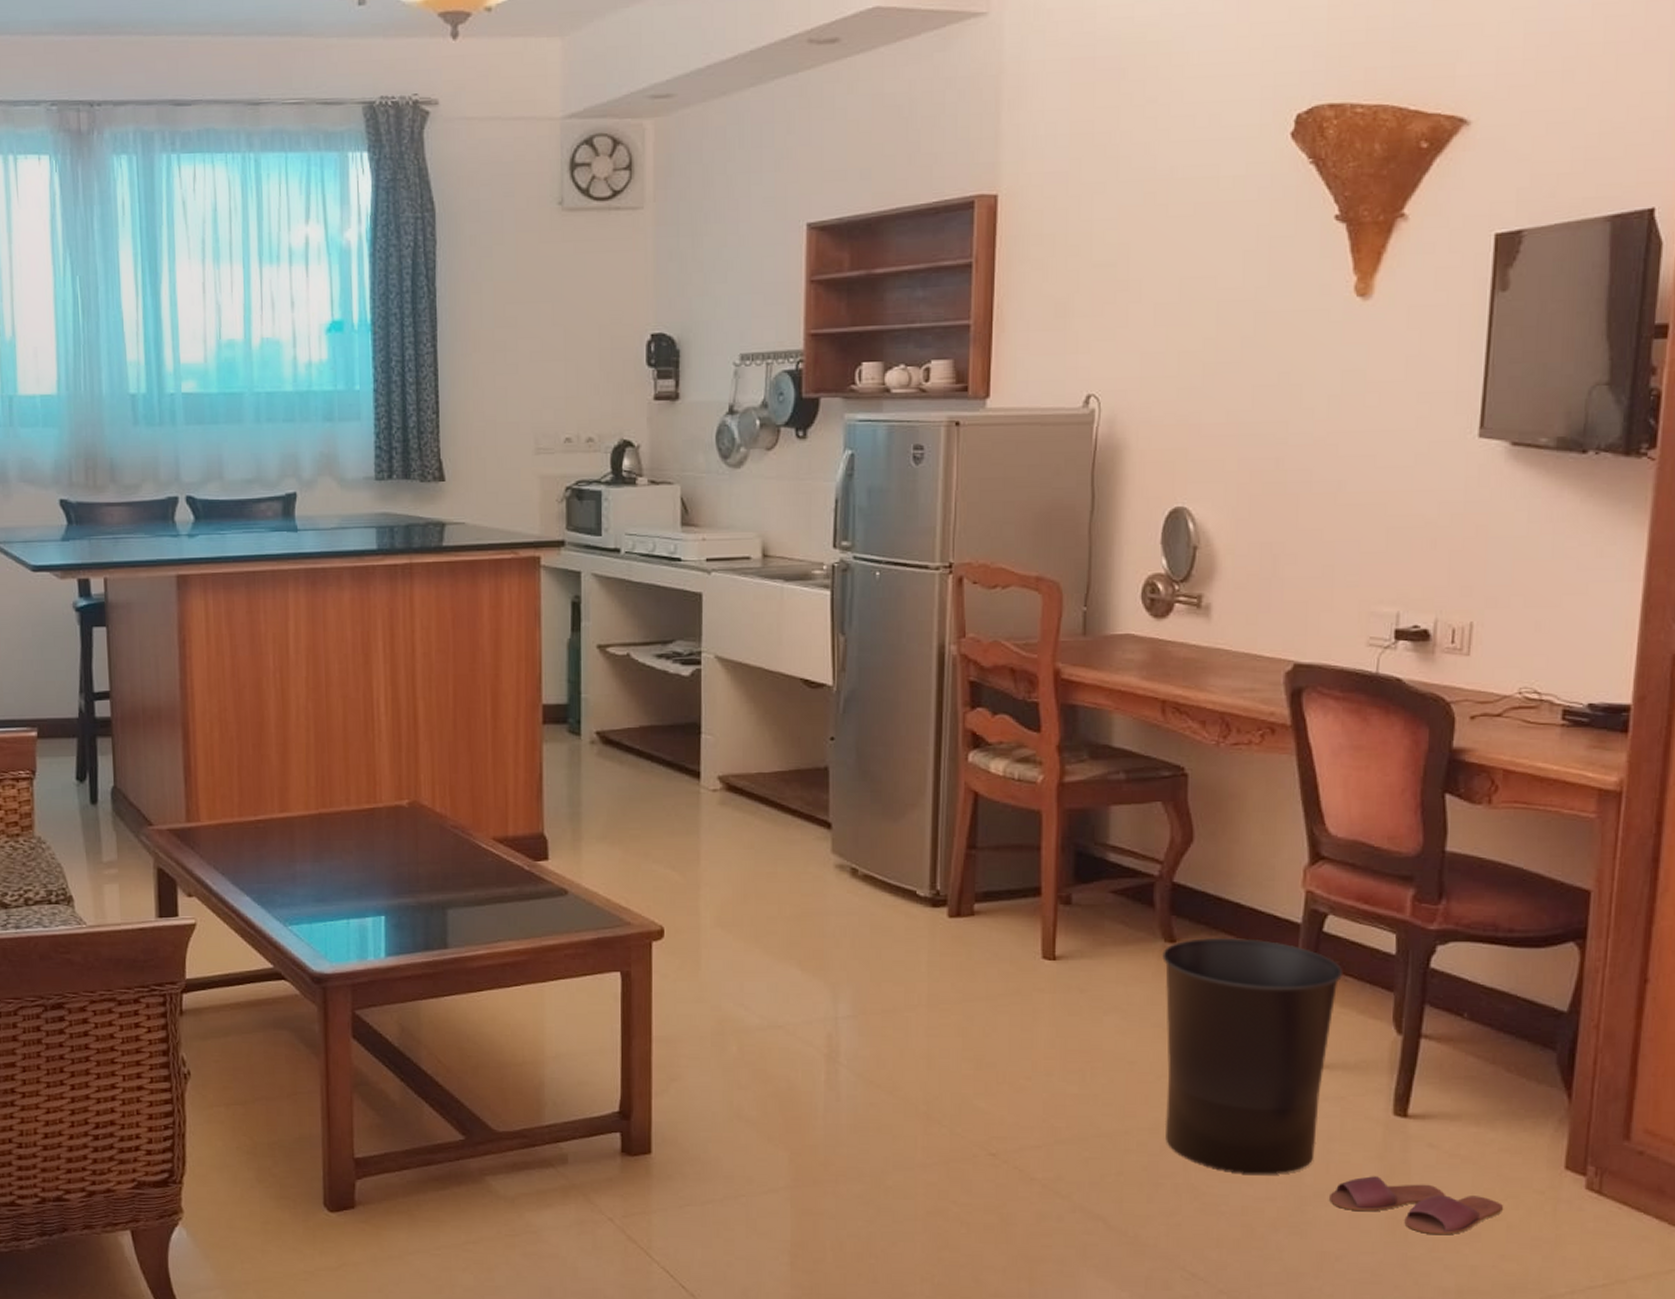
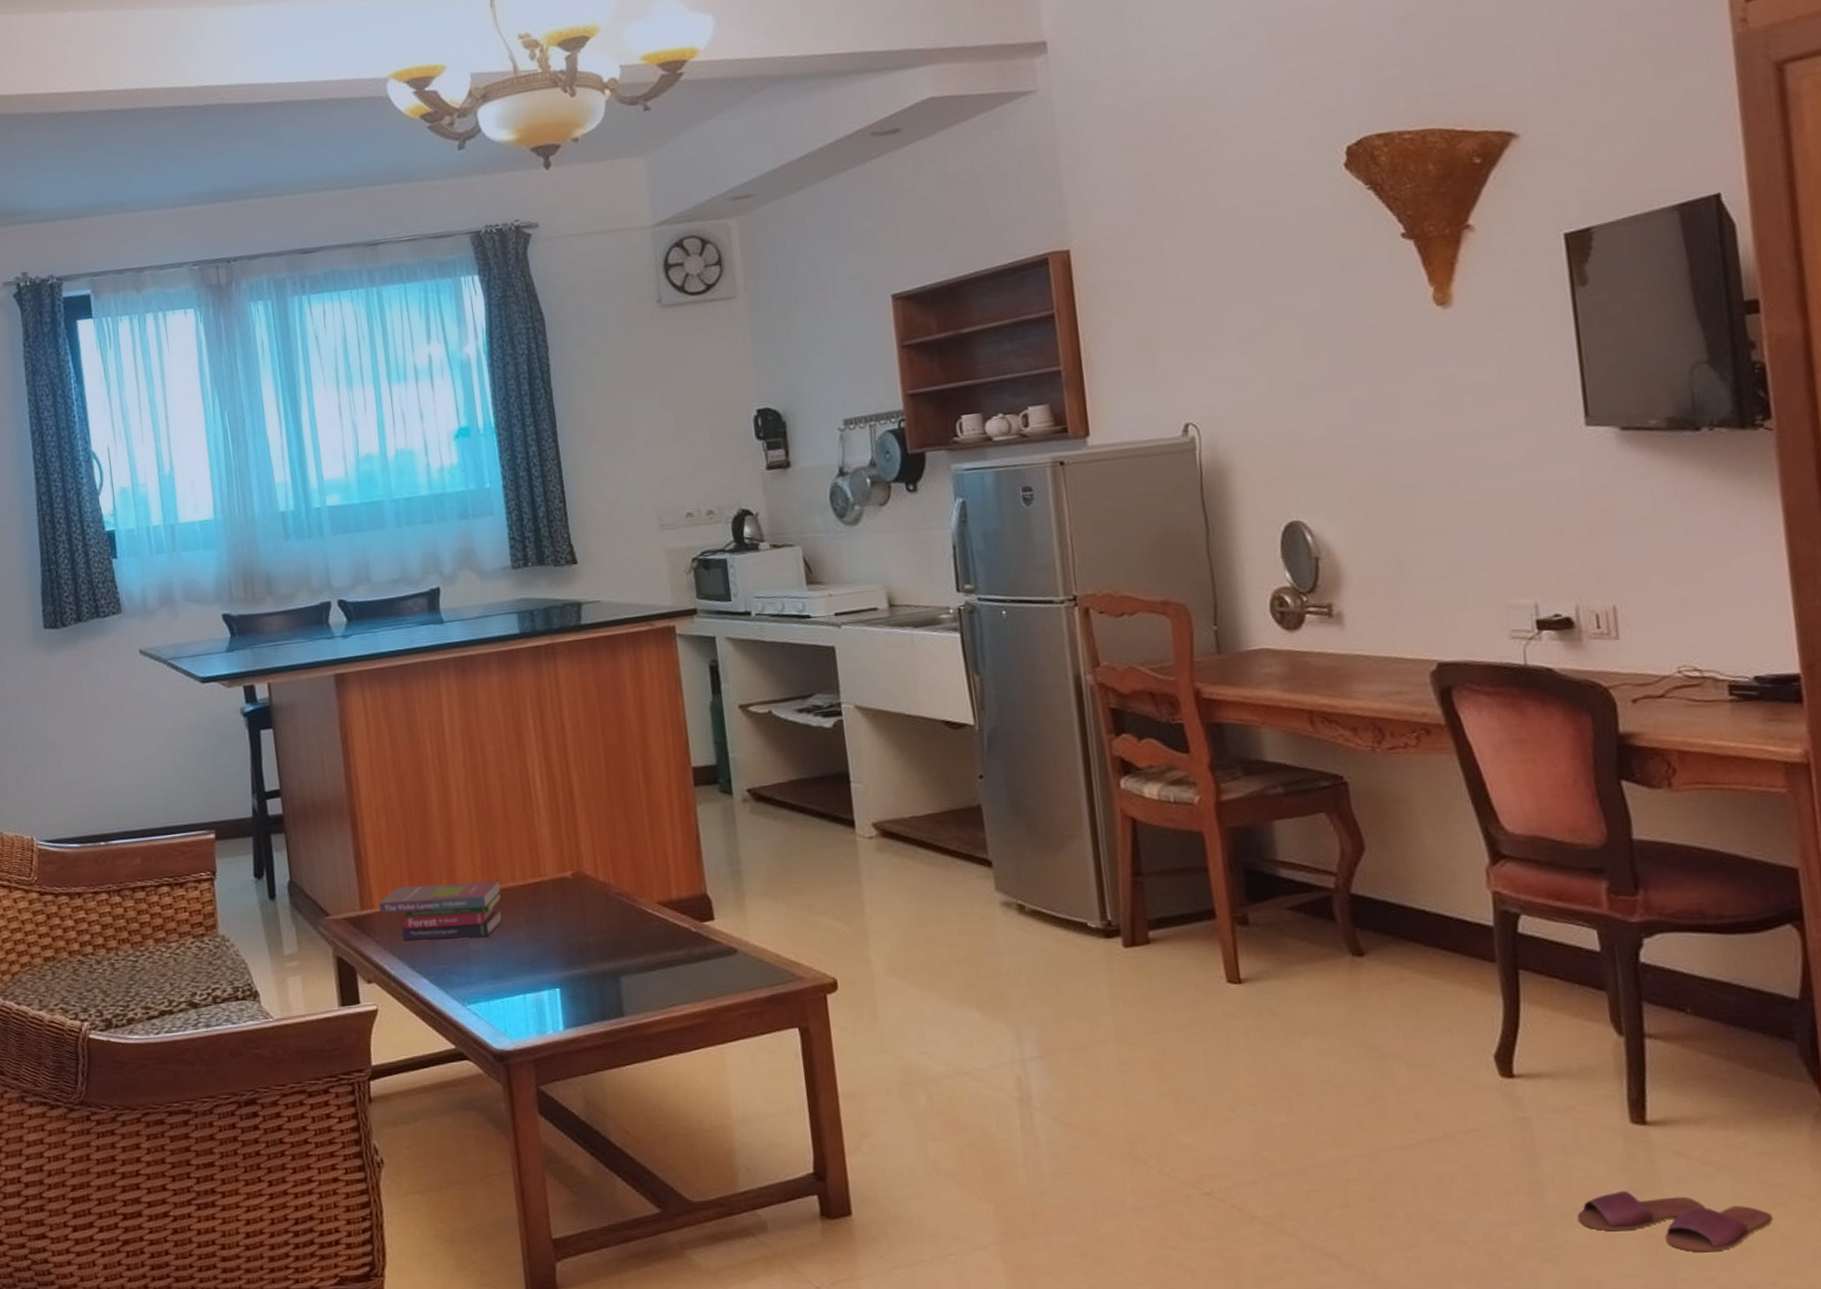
books: none [206,802,333,859] -> present [379,880,502,941]
waste bin: present [1162,938,1342,1174] -> none [1352,946,1553,1198]

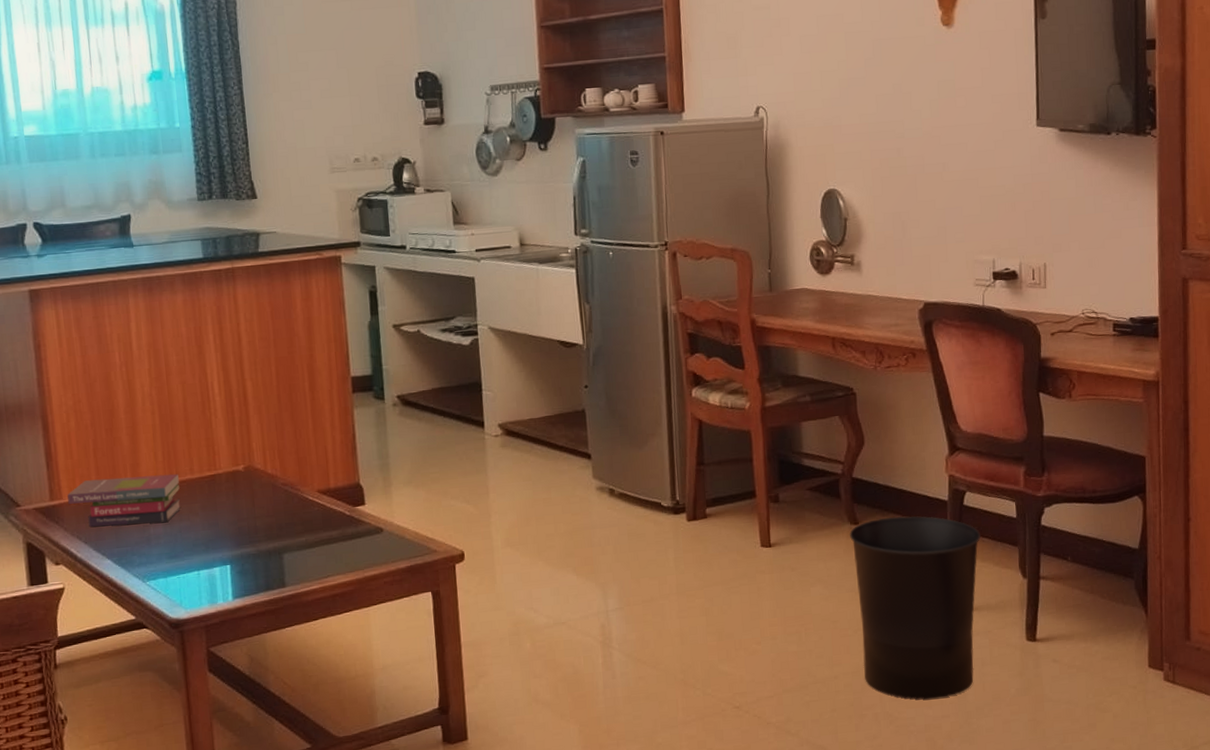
waste bin: none [1352,946,1553,1198] -> present [850,516,980,700]
slippers: present [1577,1191,1772,1253] -> none [987,689,1109,730]

